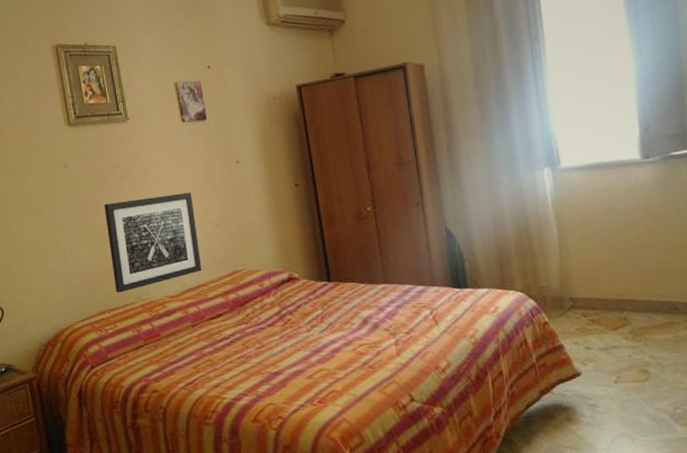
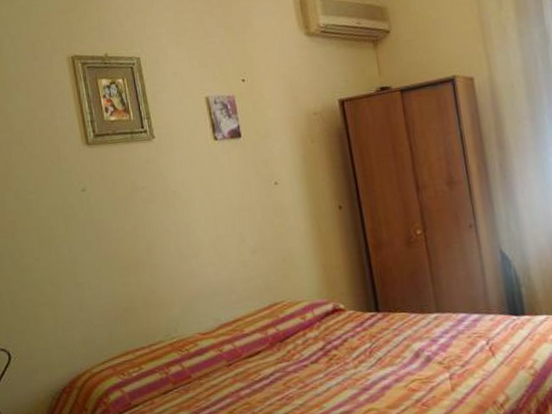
wall art: present [104,192,202,293] -> none [127,217,238,331]

